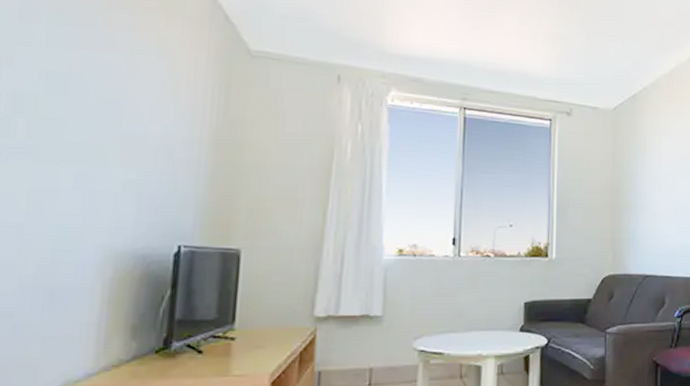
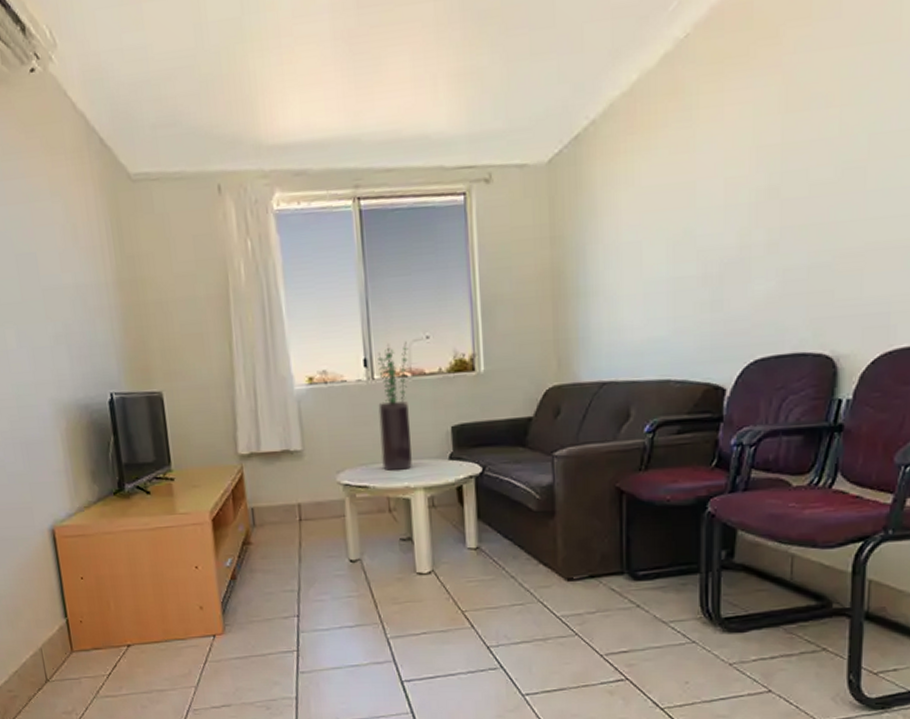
vase: none [459,227,494,340] -> present [378,342,412,472]

